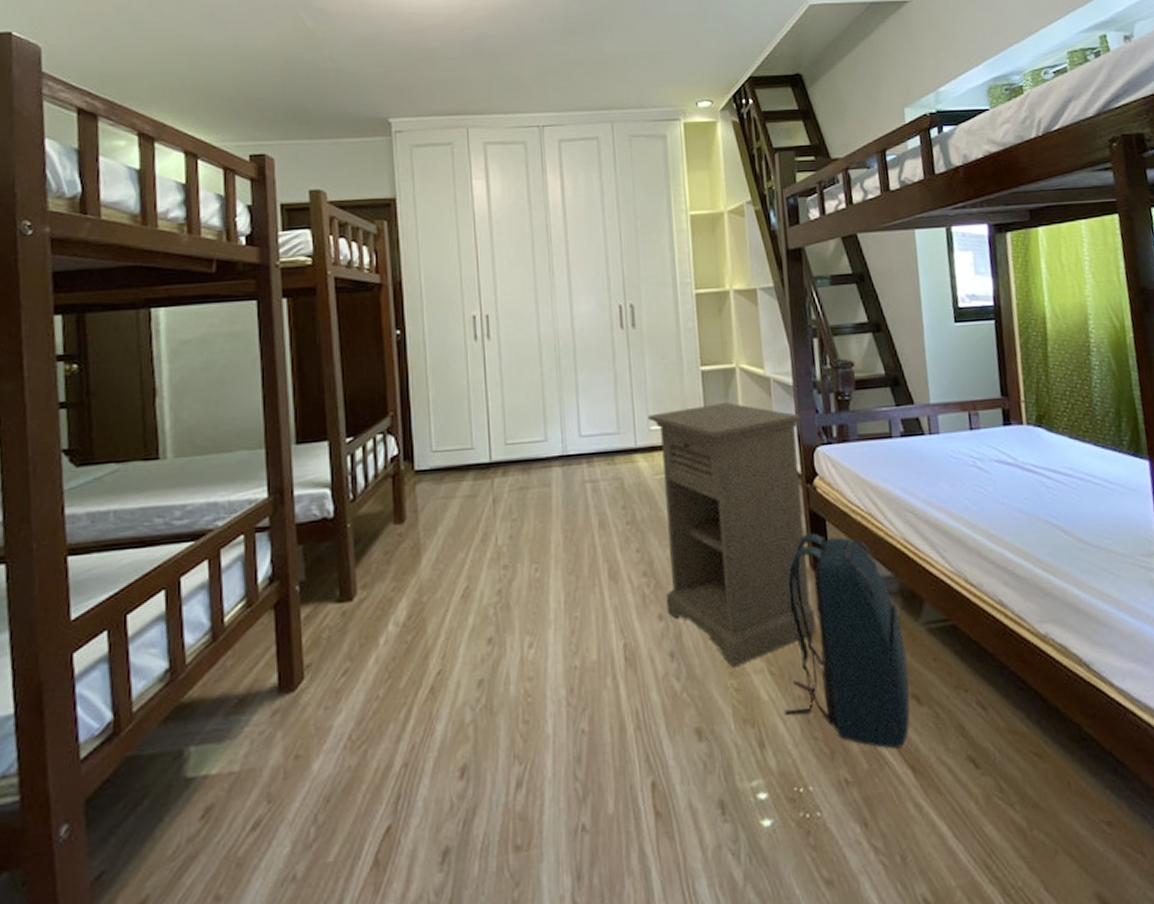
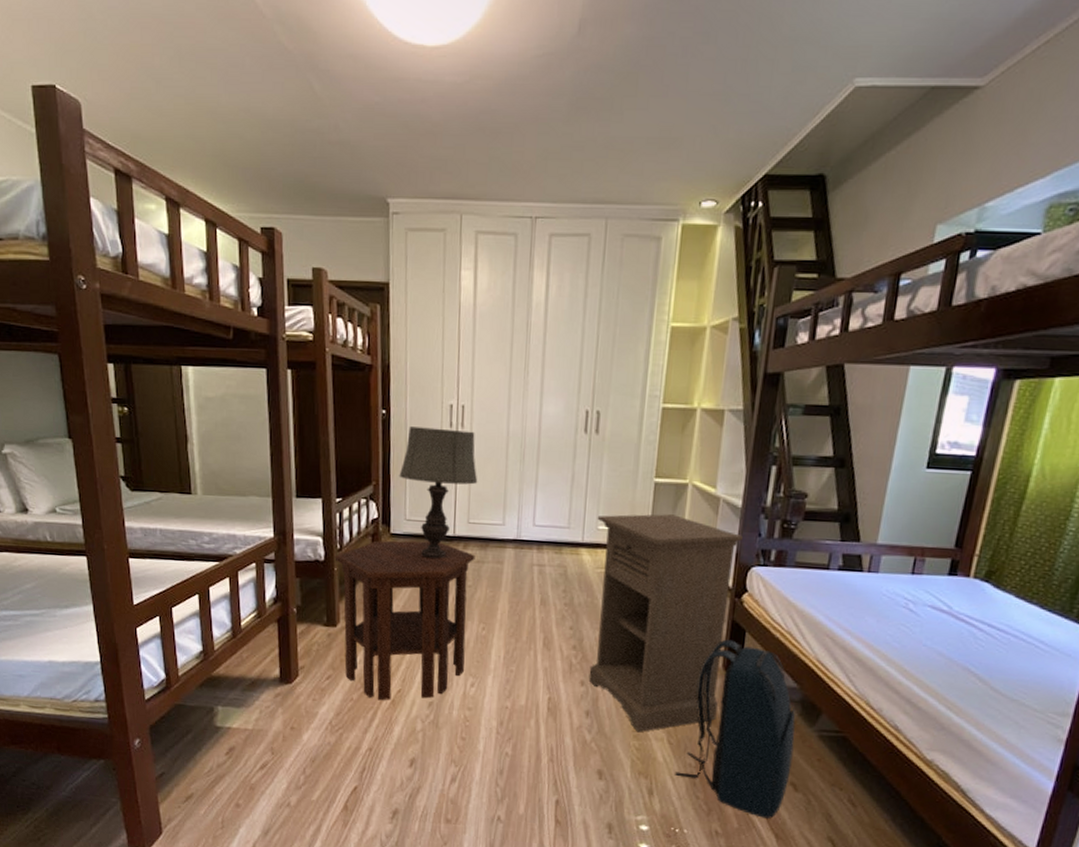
side table: none [347,472,518,692] -> present [334,540,475,701]
table lamp: none [420,341,512,493] -> present [399,426,478,558]

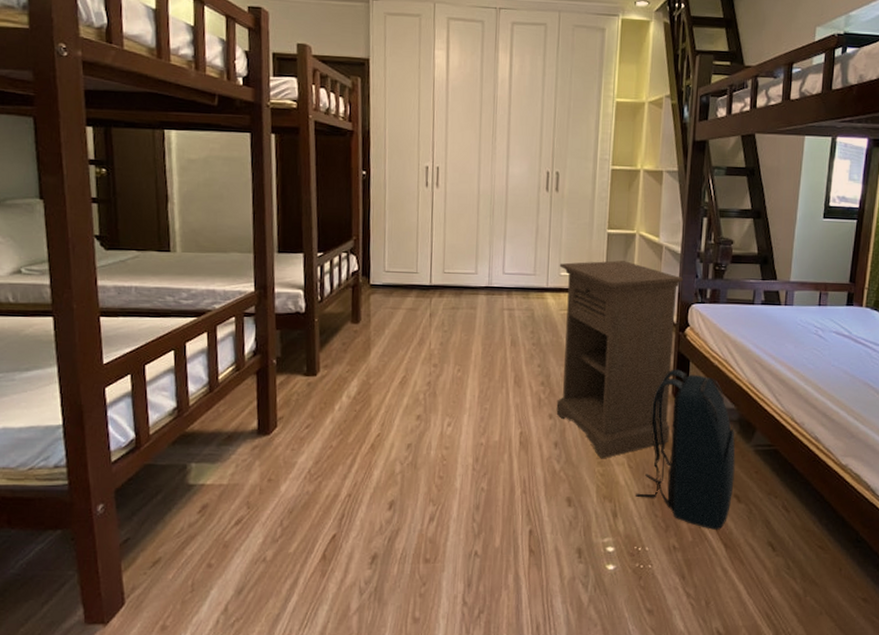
side table: present [334,540,475,701] -> none [315,290,451,446]
table lamp: present [399,426,478,558] -> none [378,186,452,306]

